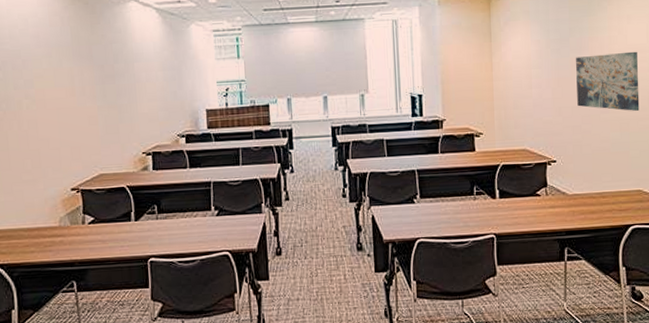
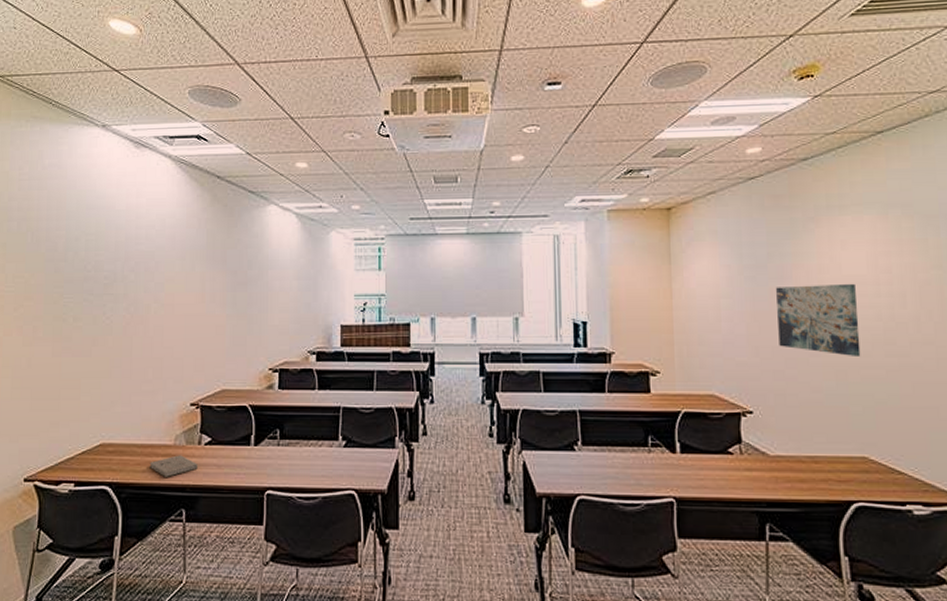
book: none [37,235,84,255] -> present [149,455,198,477]

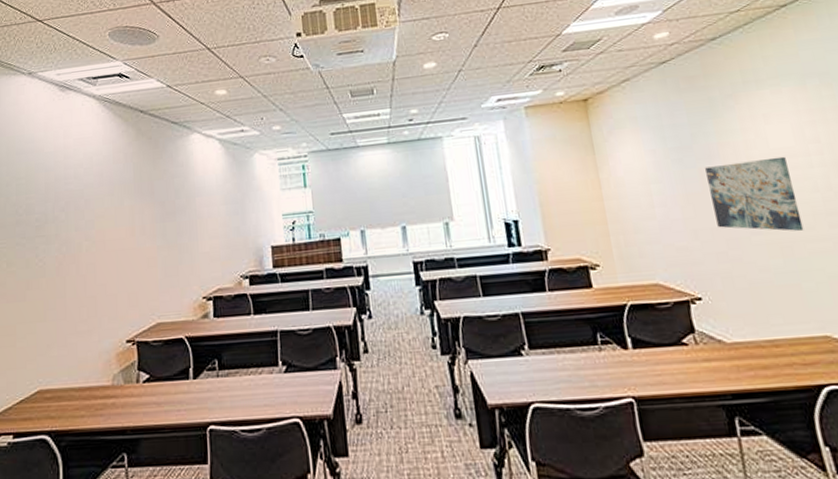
book: present [149,455,198,477] -> none [88,395,137,421]

